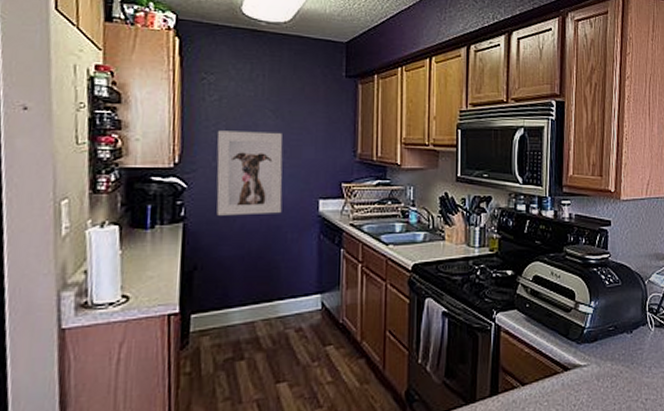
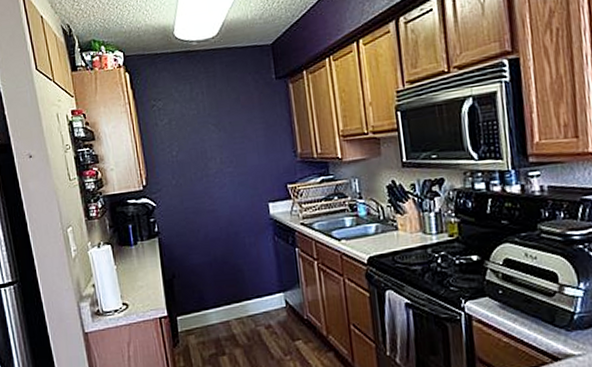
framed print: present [216,130,283,216] -> none [173,144,237,228]

